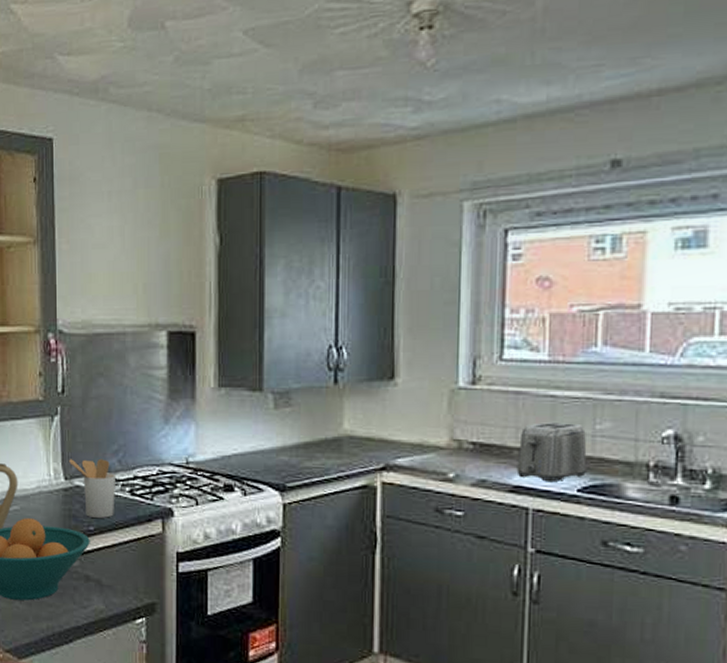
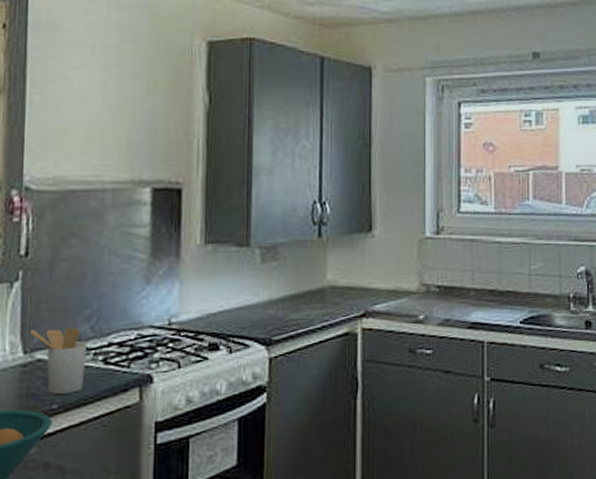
toaster: present [516,422,587,483] -> none [474,265,526,317]

